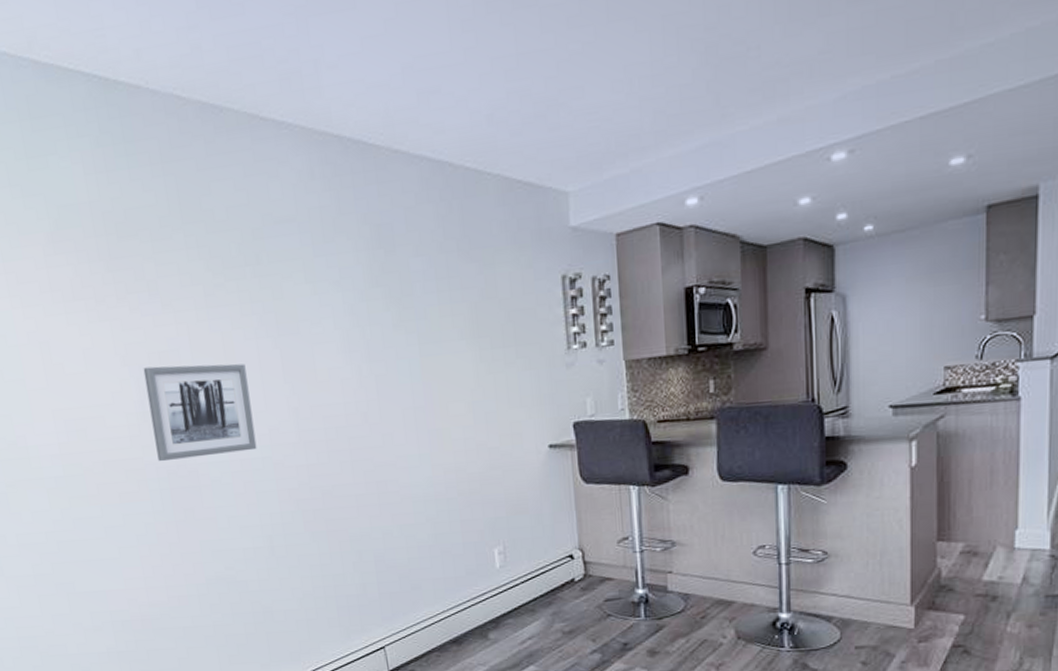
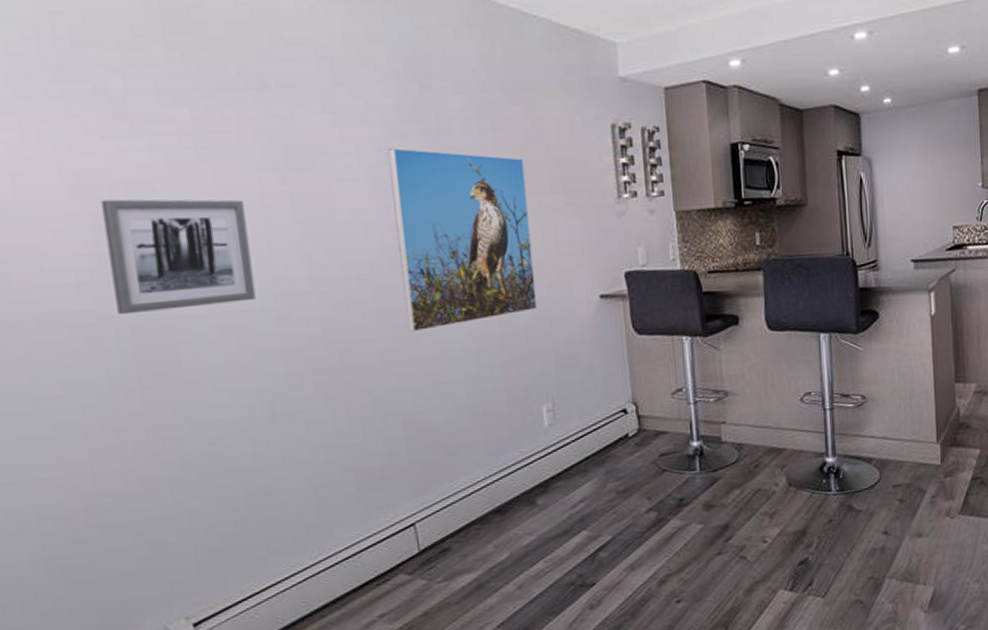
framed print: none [358,310,490,479] -> present [387,147,538,333]

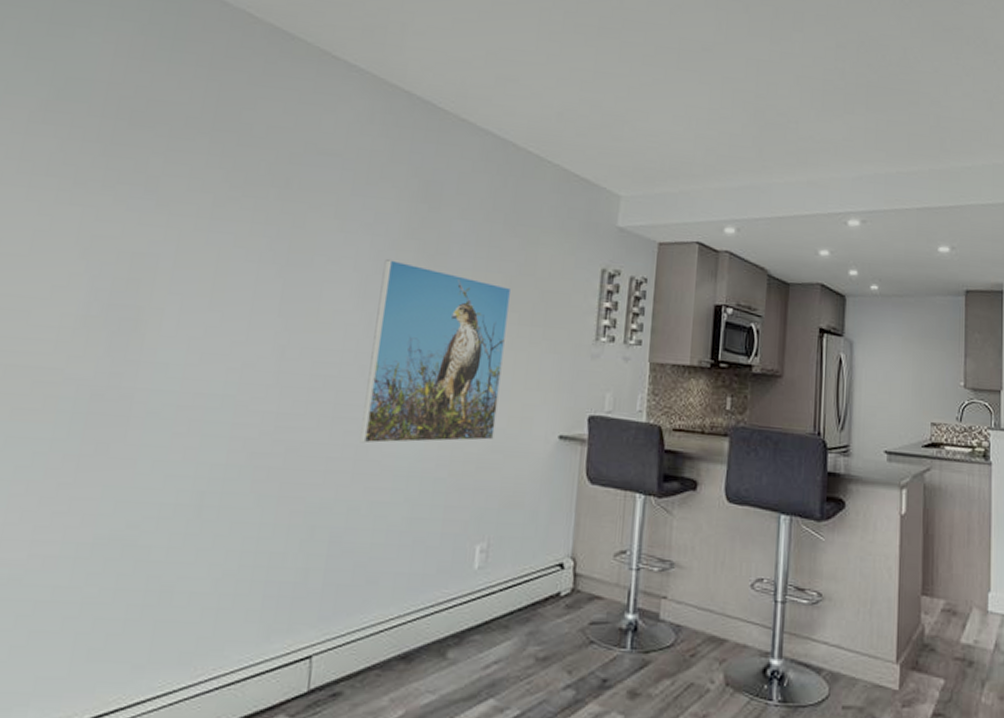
wall art: present [100,199,256,315] -> none [84,266,237,385]

